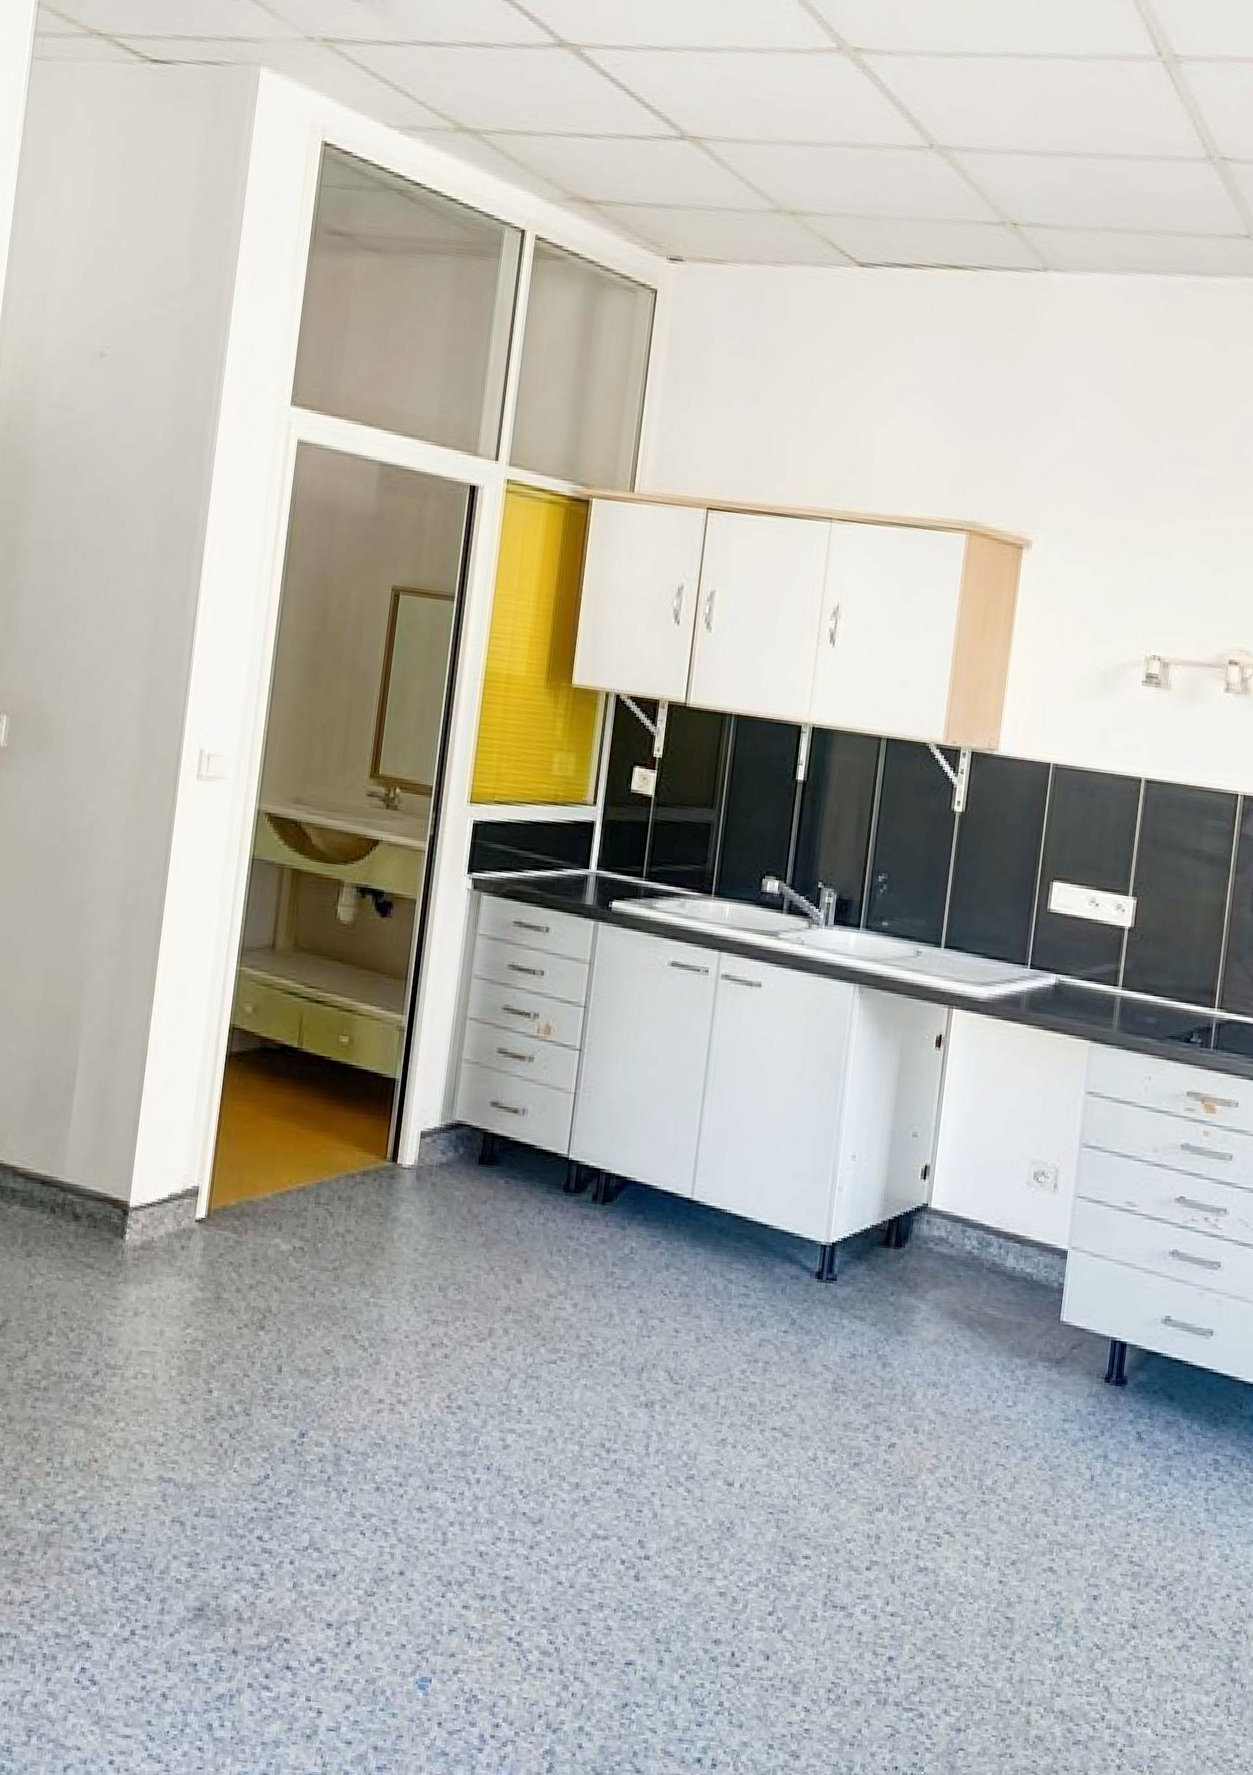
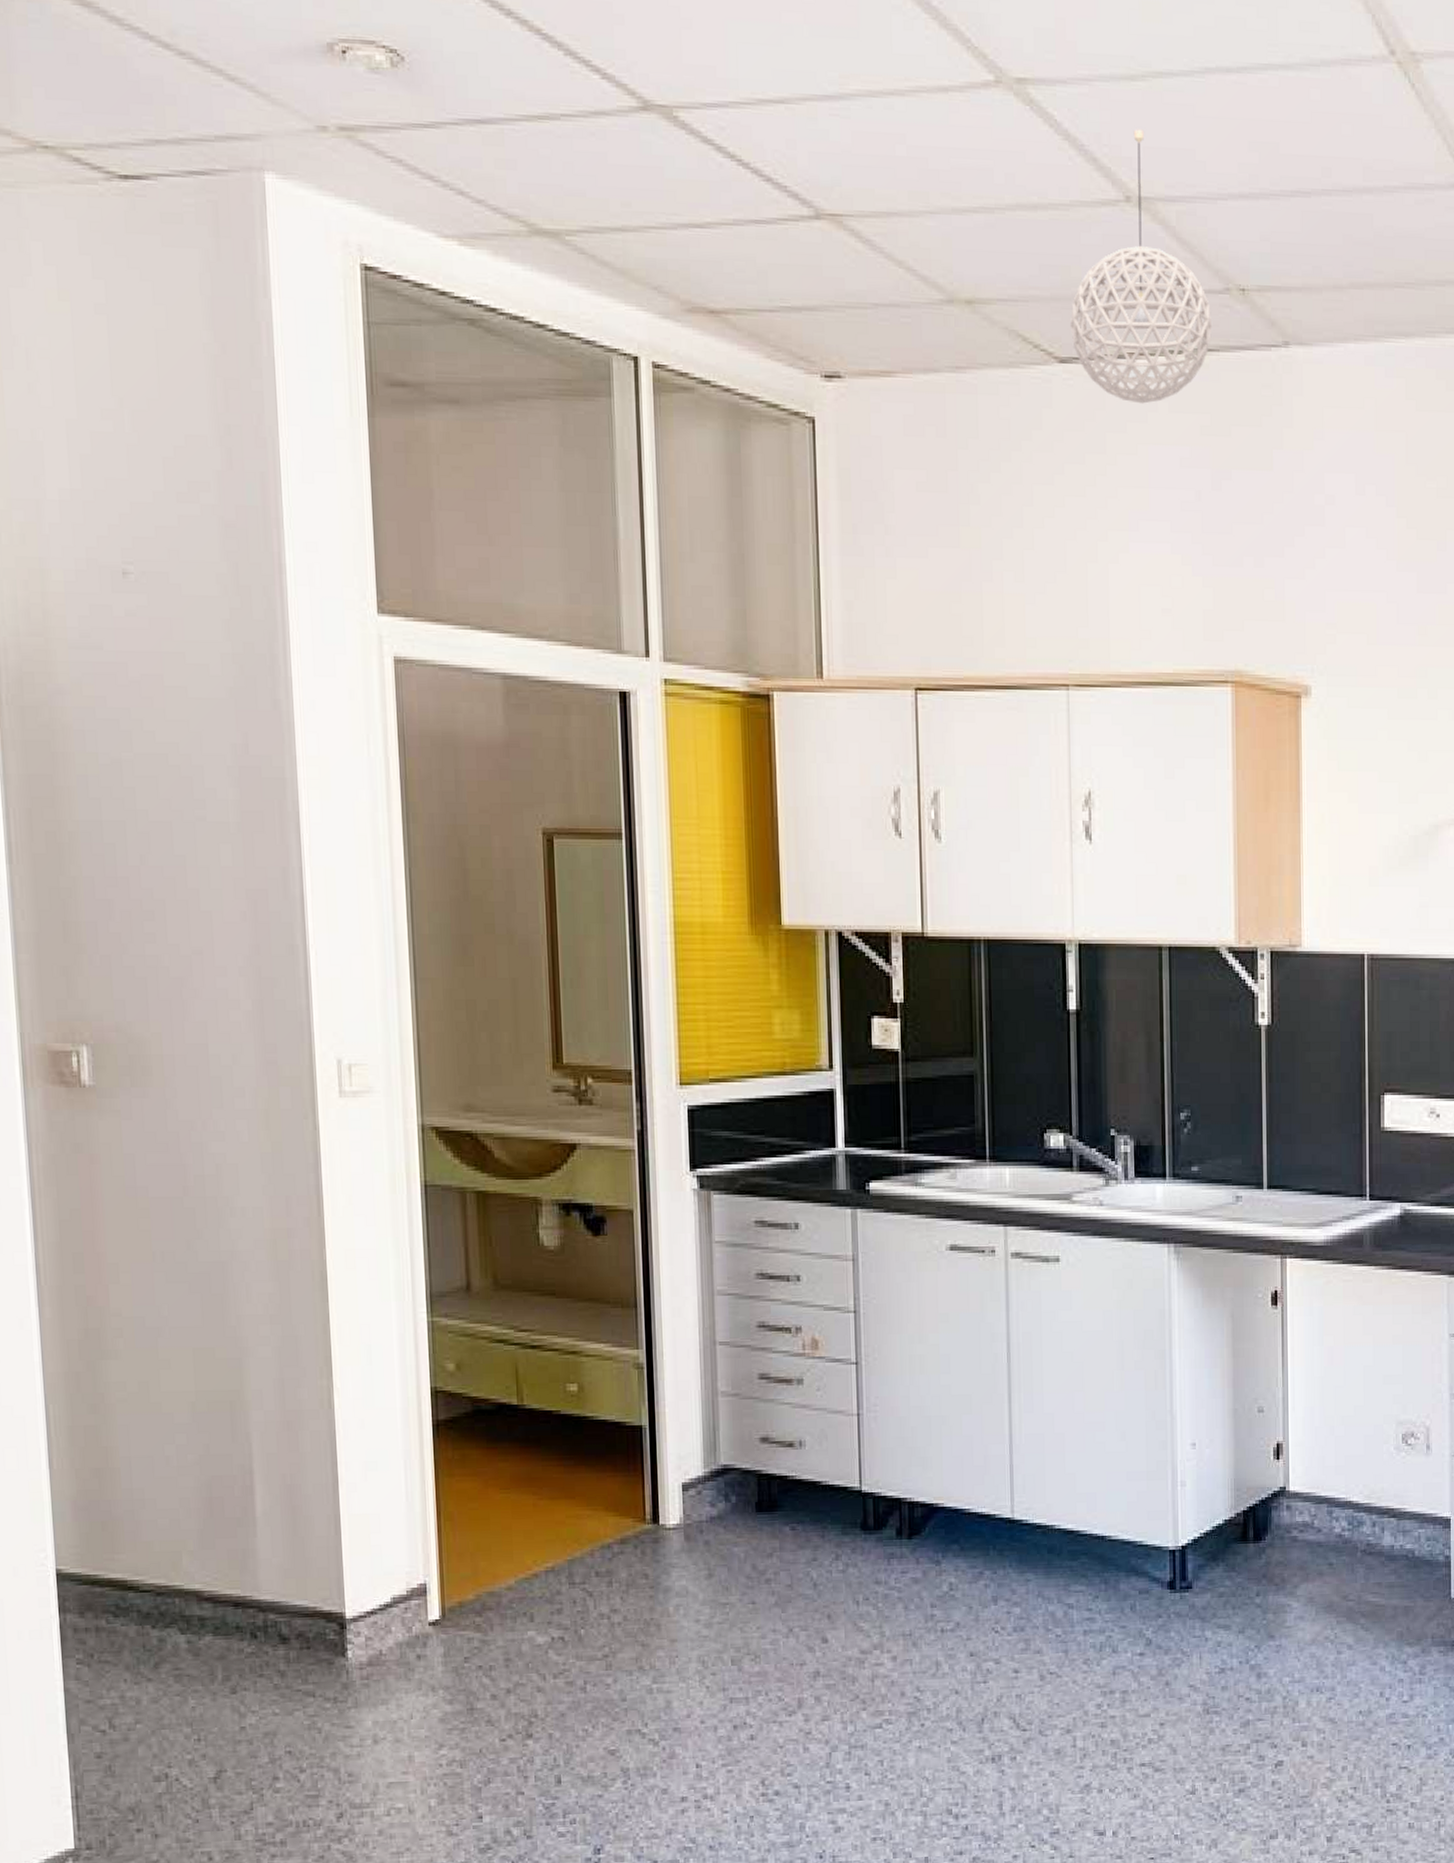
pendant light: none [871,94,987,305] -> present [1070,129,1213,404]

